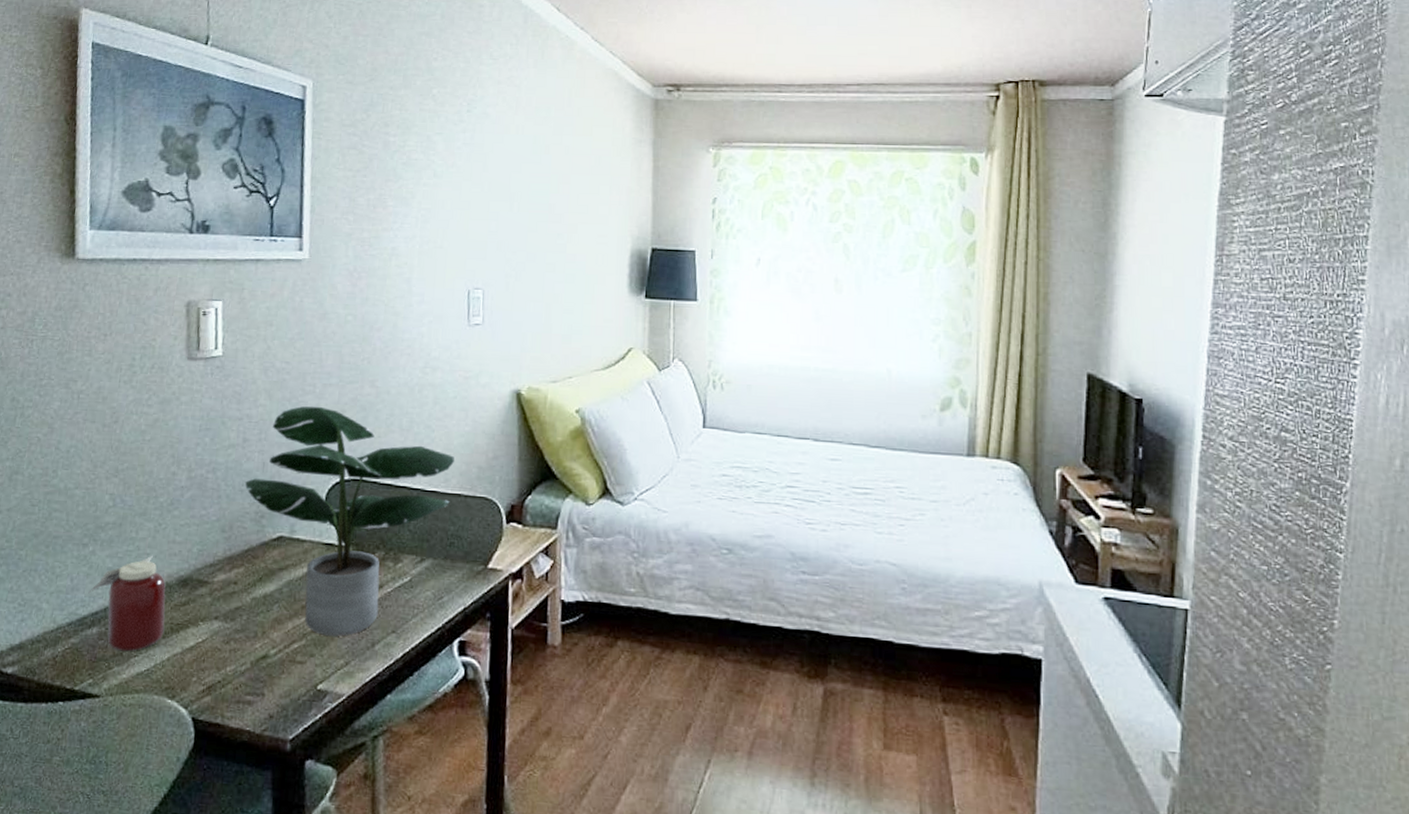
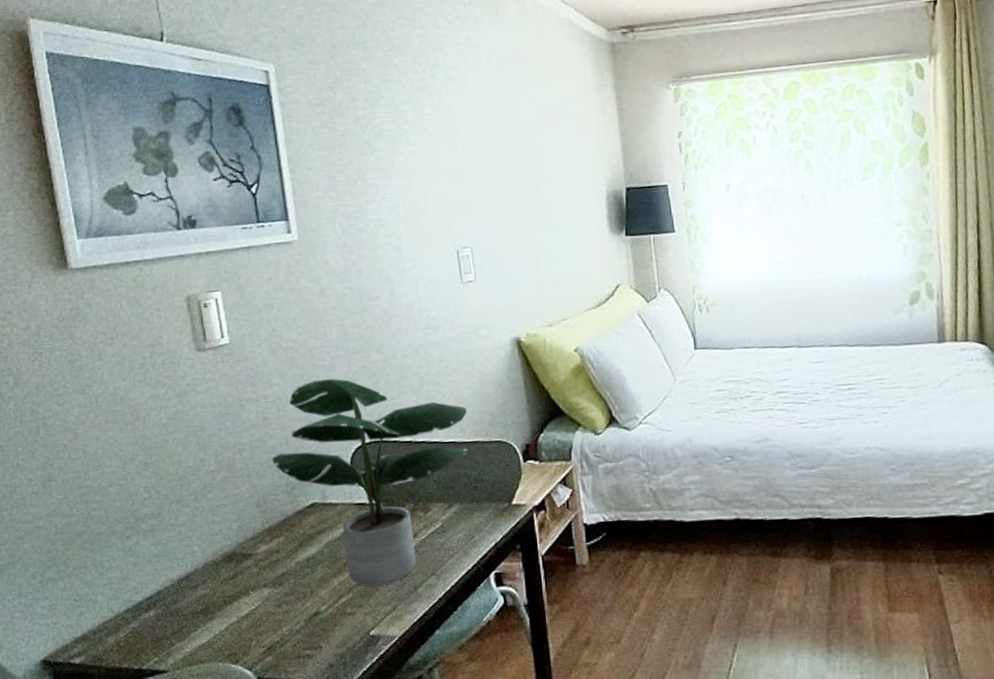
jar: present [88,555,166,652] -> none [139,537,218,629]

